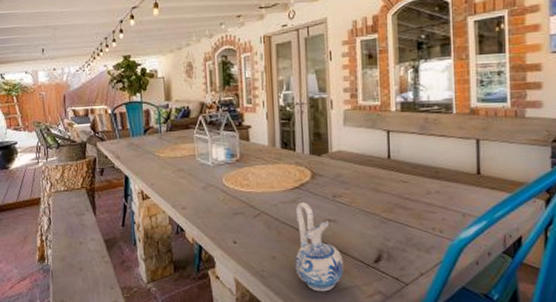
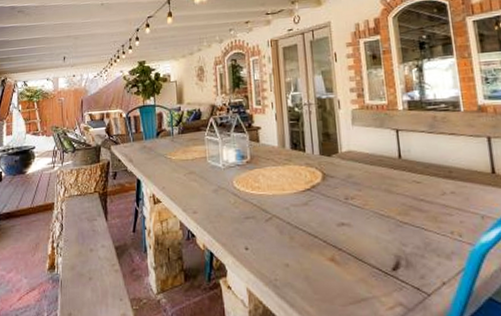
ceramic pitcher: present [295,201,343,292] -> none [308,204,361,304]

